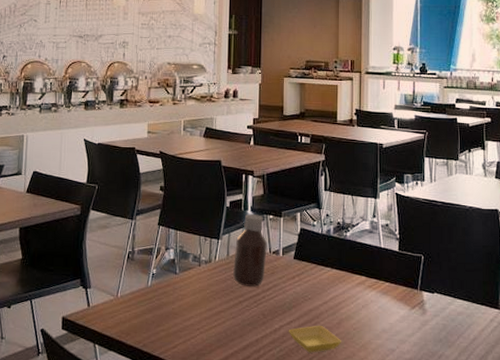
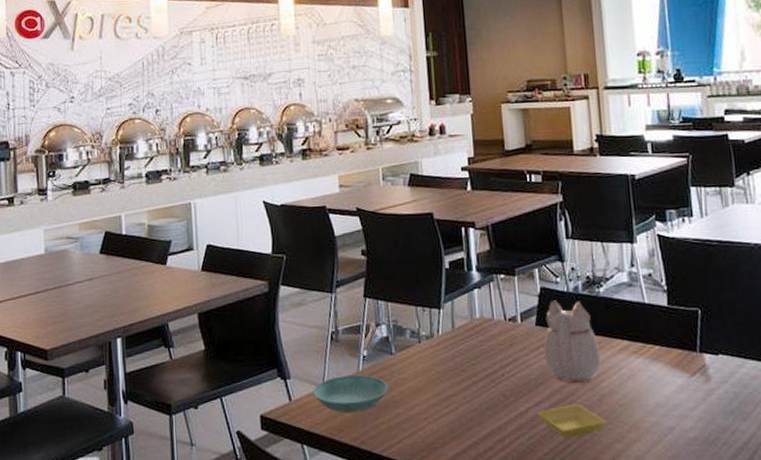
saucer: none [109,288,170,320] -> present [313,374,388,413]
bottle: present [233,213,267,287] -> none [461,274,502,363]
teapot: none [298,239,343,308] -> present [544,300,601,383]

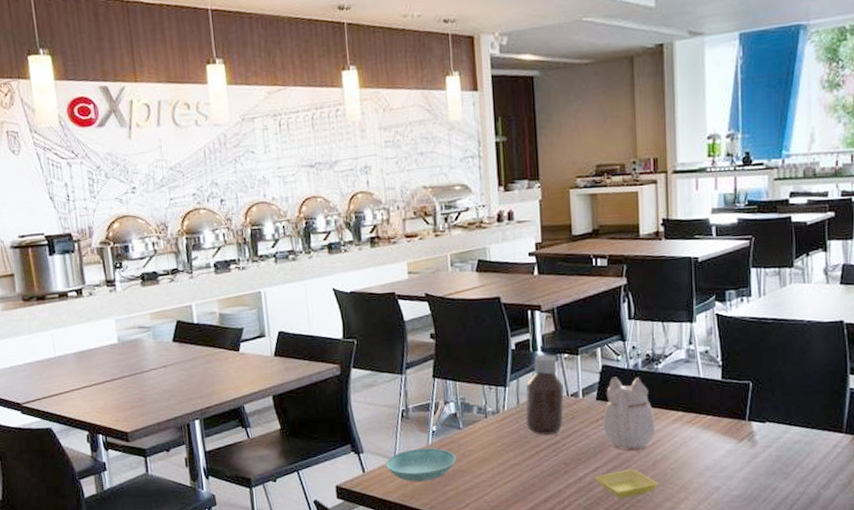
bottle: none [461,274,502,363] -> present [525,354,564,435]

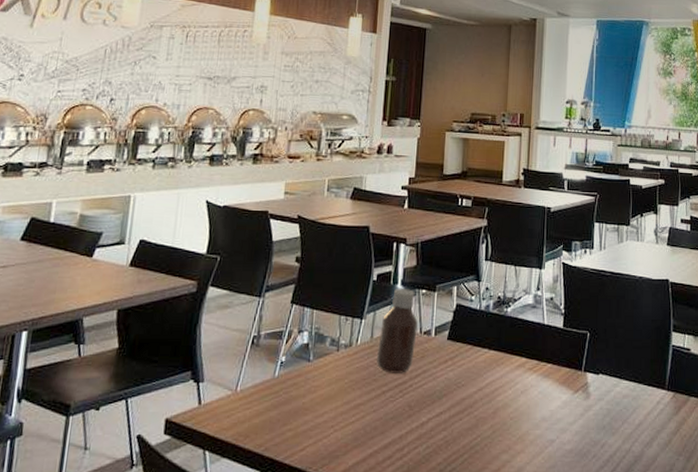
saucer: present [386,447,456,482] -> none [225,380,301,418]
saucer: present [595,468,659,499] -> none [437,415,497,449]
teapot: present [603,377,656,451] -> none [451,317,501,396]

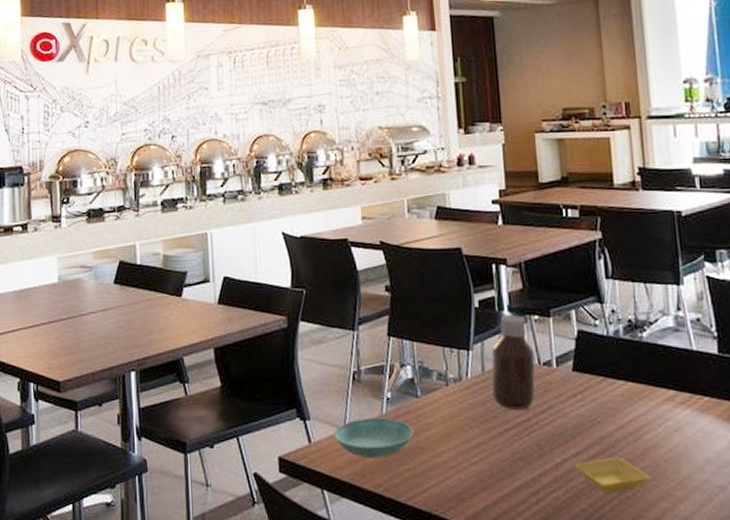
saucer: none [225,380,301,418] -> present [334,417,413,457]
saucer: none [437,415,497,449] -> present [574,456,651,494]

